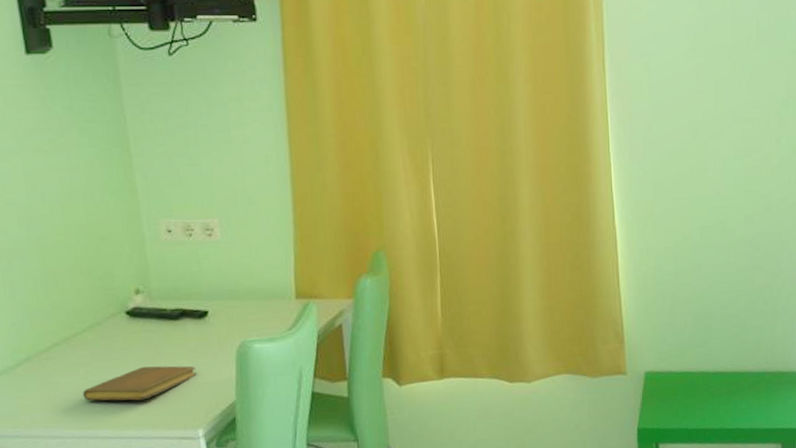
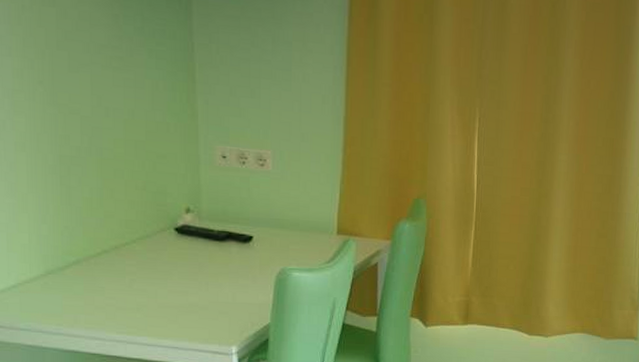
notebook: present [83,365,197,401] -> none [126,281,236,313]

